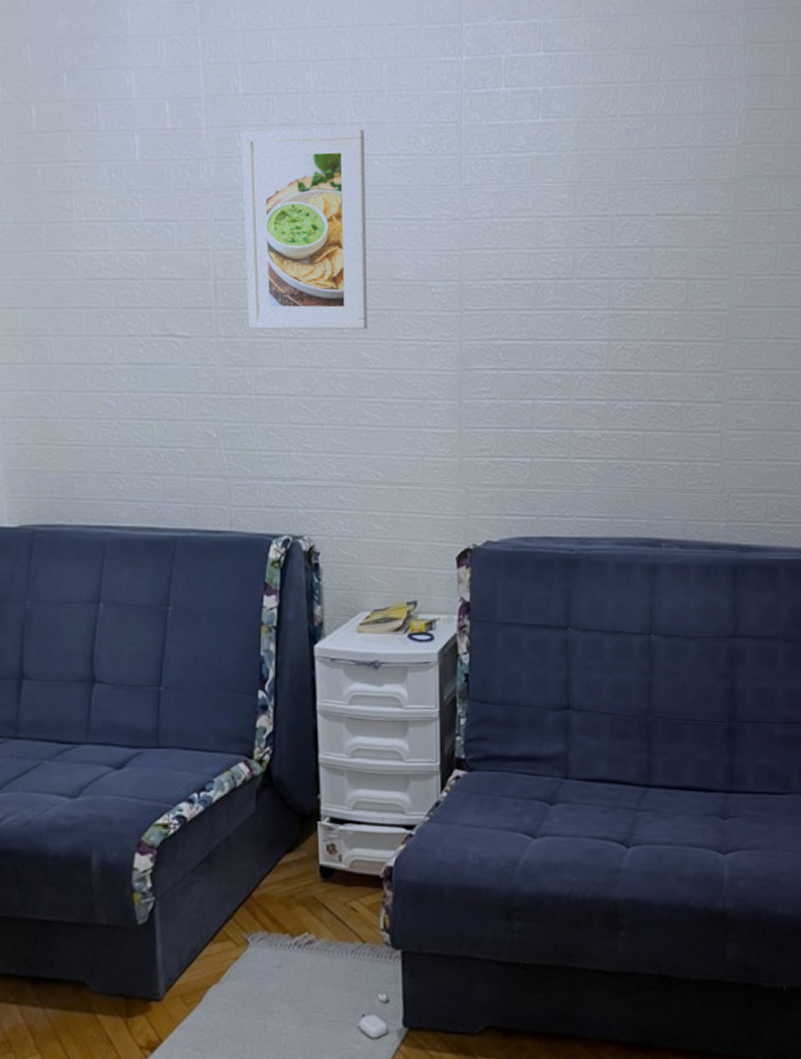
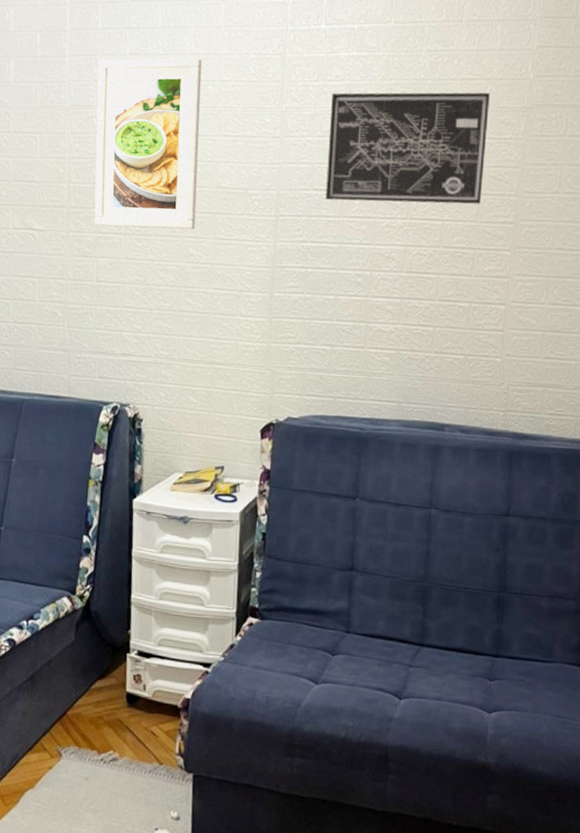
wall art: none [516,162,694,291] -> present [325,92,490,204]

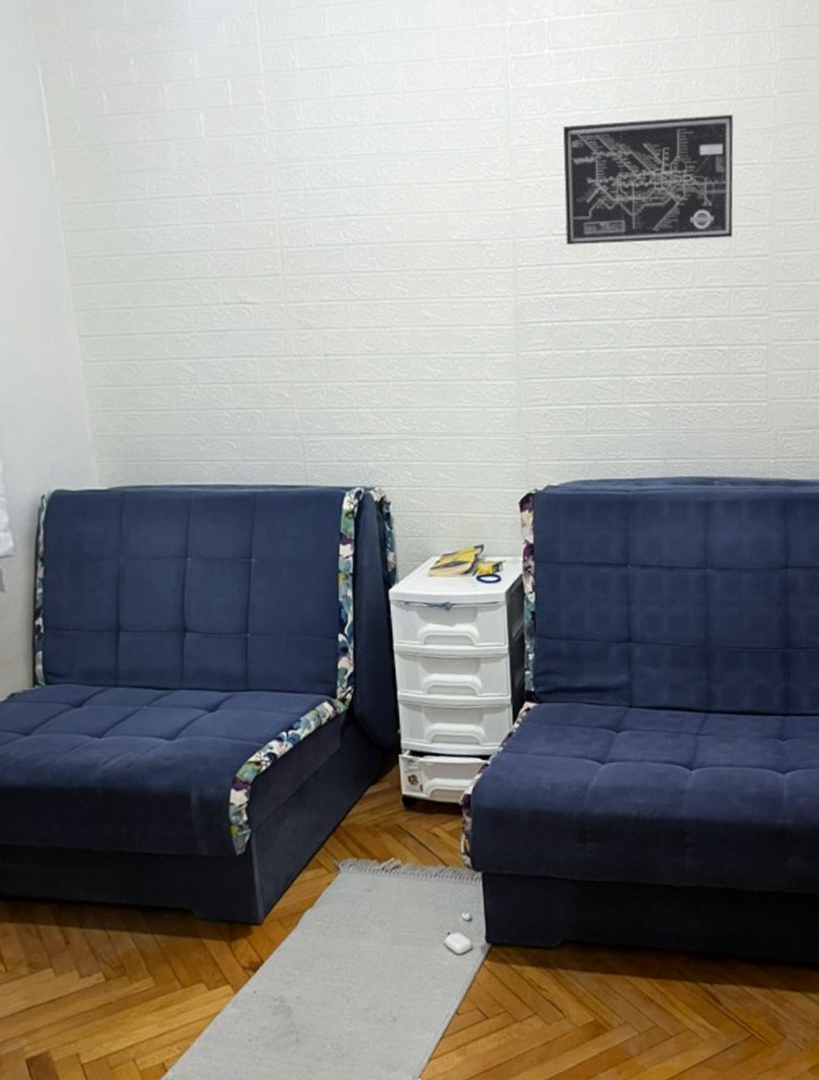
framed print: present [94,57,202,230] -> none [300,96,427,294]

